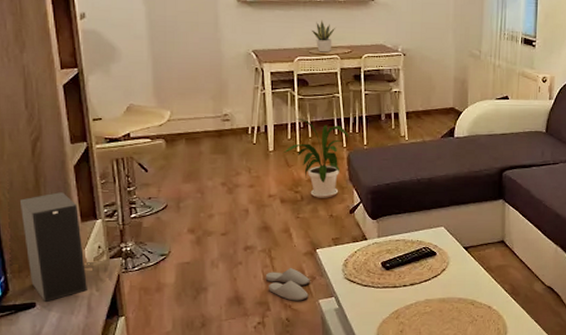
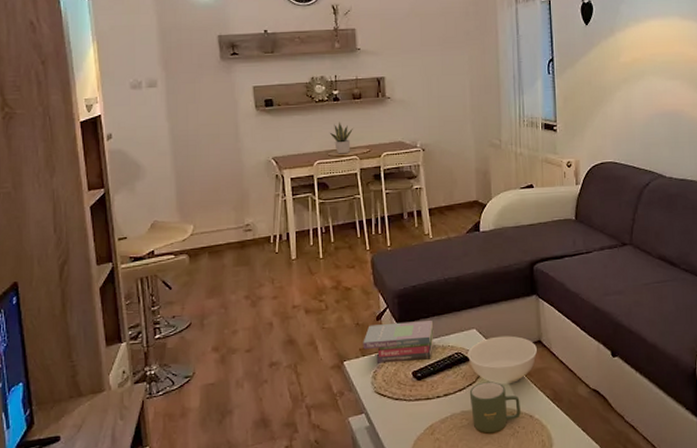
speaker: present [20,192,87,302] -> none [47,316,112,434]
slippers: present [265,267,310,301] -> none [292,382,339,421]
house plant: present [284,117,350,198] -> none [306,222,373,306]
books: none [336,216,404,253] -> present [363,321,434,364]
mug: none [434,275,480,321] -> present [469,381,521,435]
bowl: none [435,235,500,278] -> present [468,336,537,385]

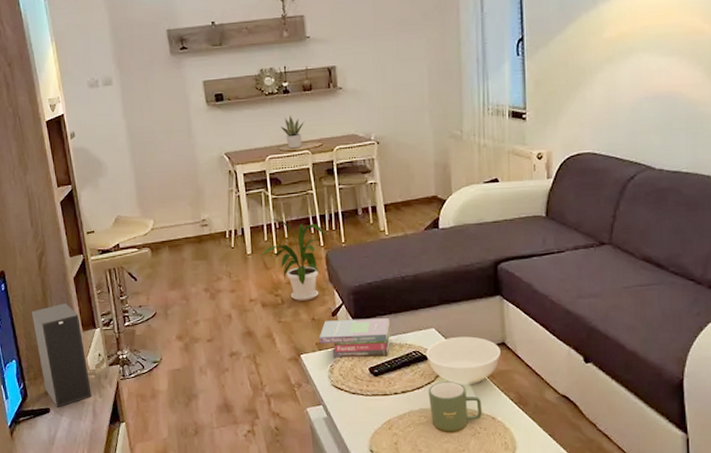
speaker: none [47,316,112,434] -> present [32,303,92,407]
house plant: none [306,222,373,306] -> present [261,218,327,301]

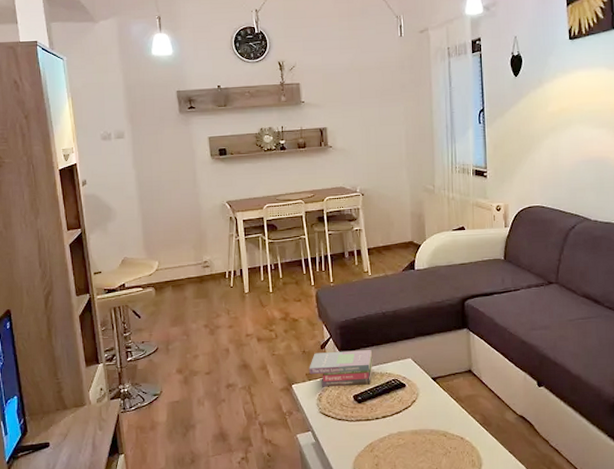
speaker: present [32,303,92,407] -> none [36,340,92,441]
house plant: present [261,218,327,301] -> none [258,260,317,335]
potted plant: present [281,115,304,149] -> none [278,169,298,199]
bowl: present [426,336,500,385] -> none [404,365,468,409]
mug: present [428,381,482,433] -> none [405,406,452,454]

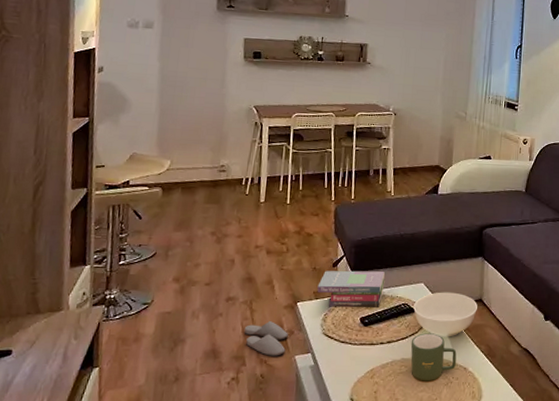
slippers: none [246,403,288,436] -> present [244,320,288,356]
bowl: none [404,365,468,409] -> present [413,292,478,337]
mug: none [405,406,452,454] -> present [410,333,457,383]

